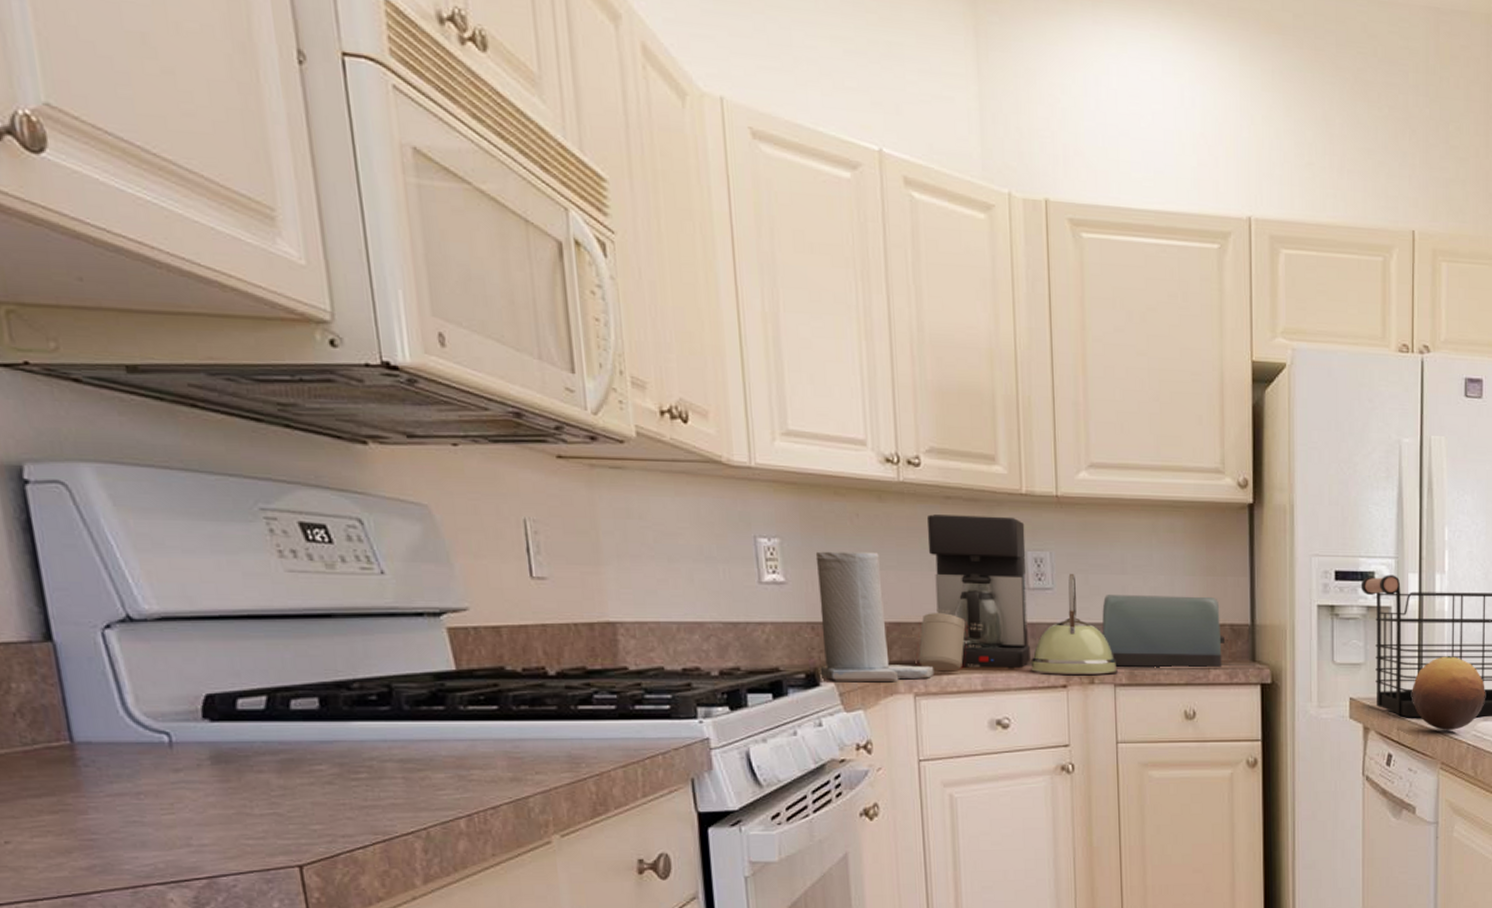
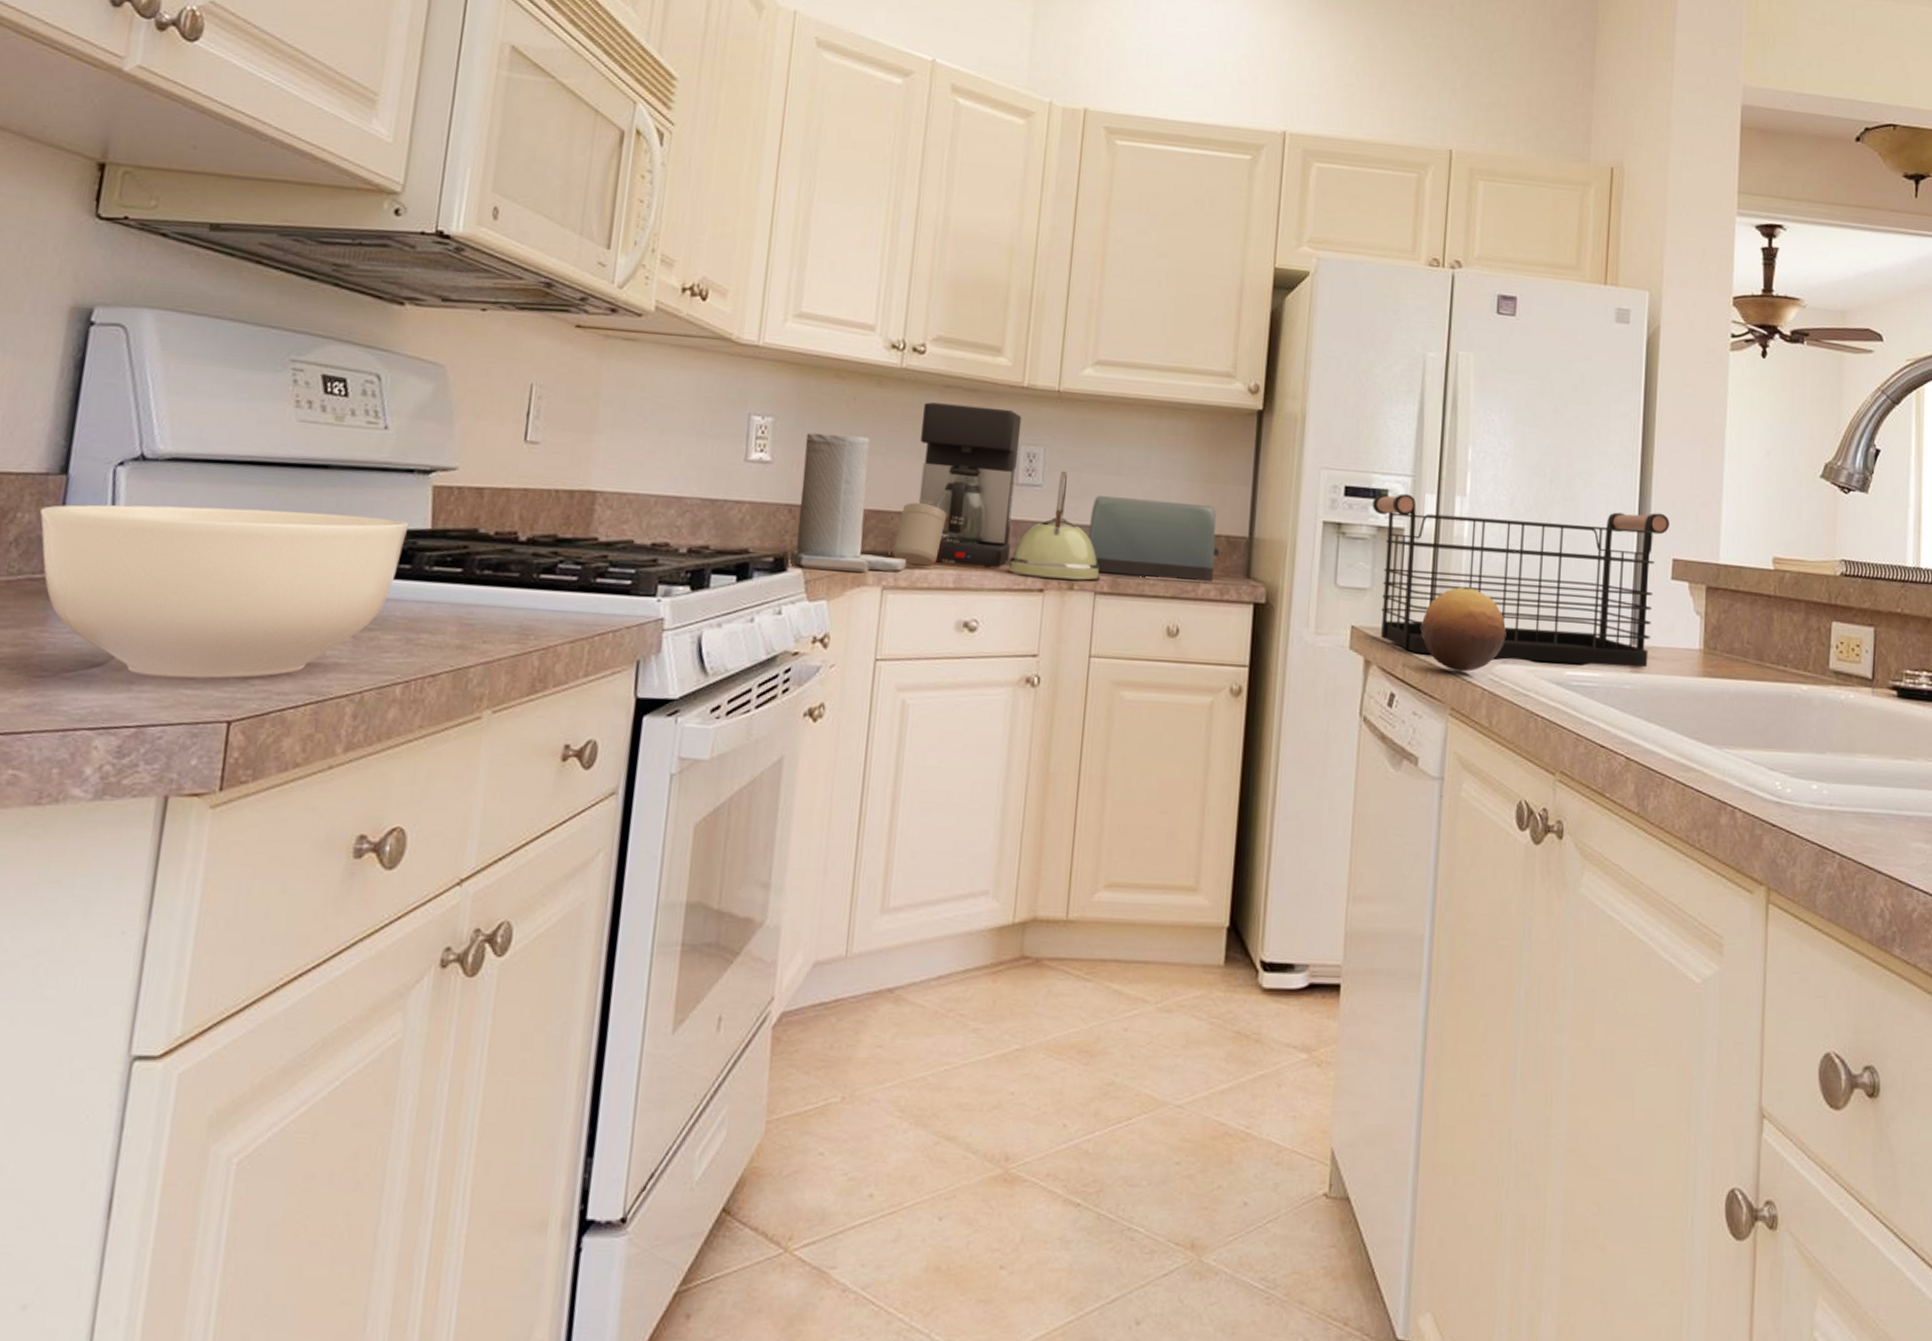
bowl: none [36,662,433,831] -> present [40,504,409,679]

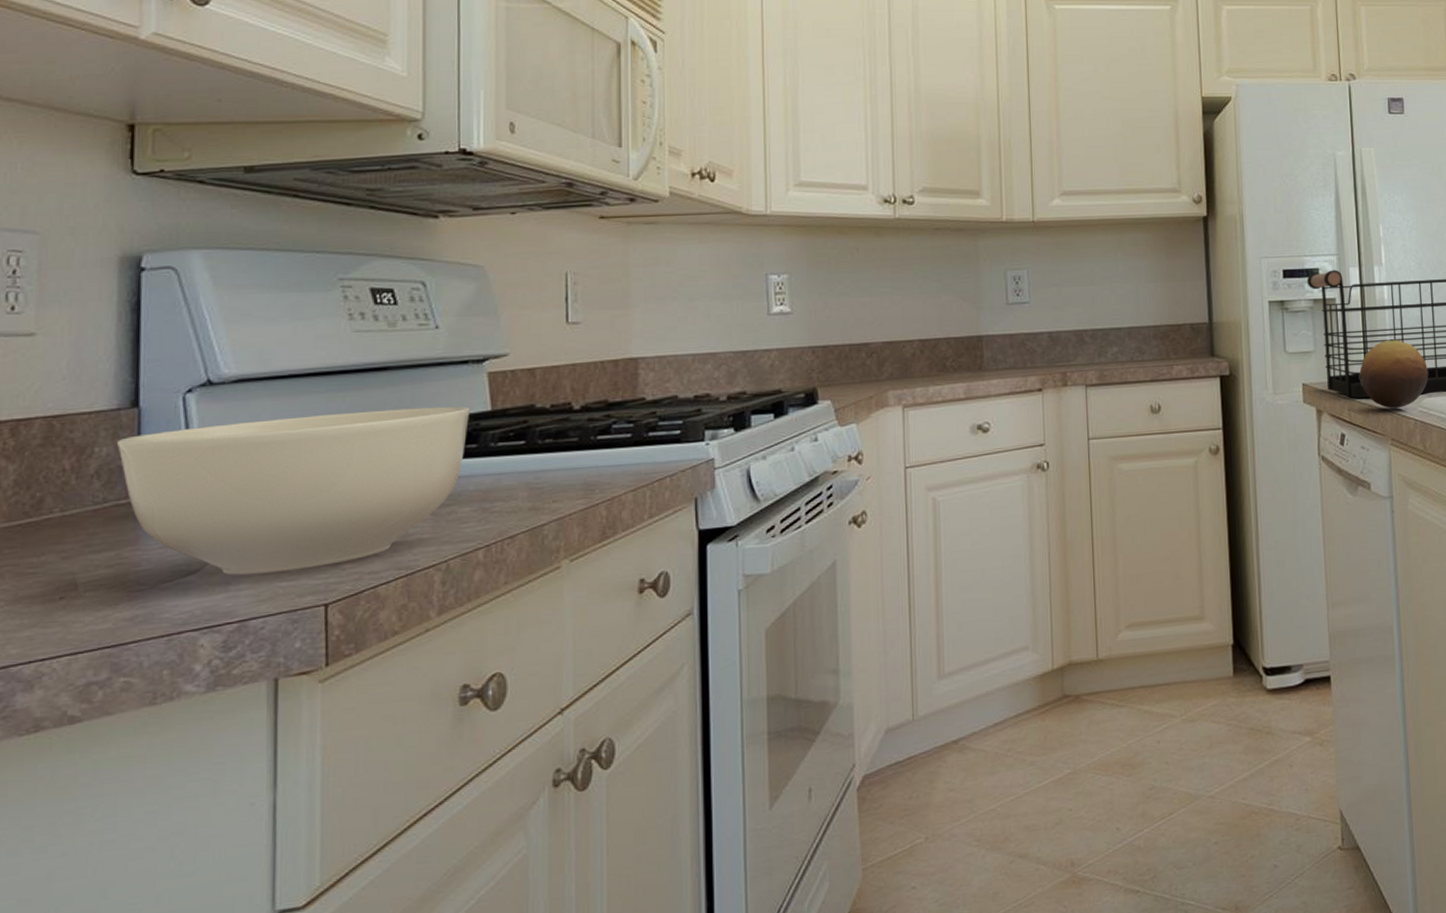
paper towel: present [789,432,907,574] -> none [818,281,922,399]
canister: present [878,499,964,568] -> none [892,327,967,386]
coffee maker: present [919,402,1022,568] -> none [918,242,1009,379]
kettle: present [1006,472,1100,581] -> none [1008,288,1088,380]
toaster: present [1089,495,1219,583] -> none [1074,300,1185,369]

